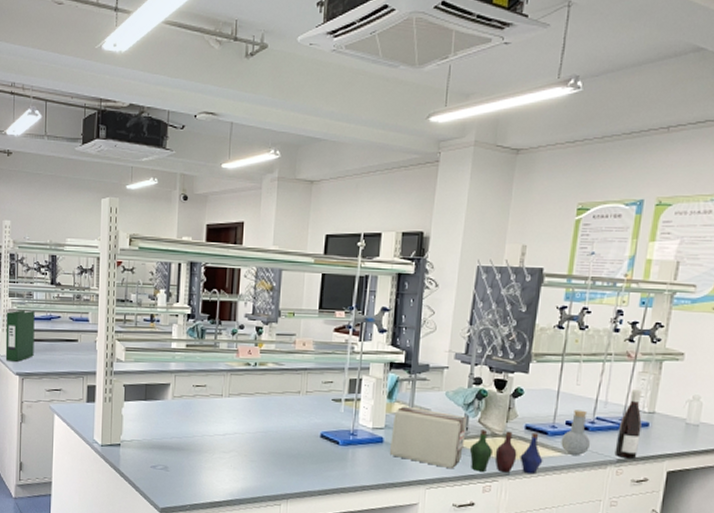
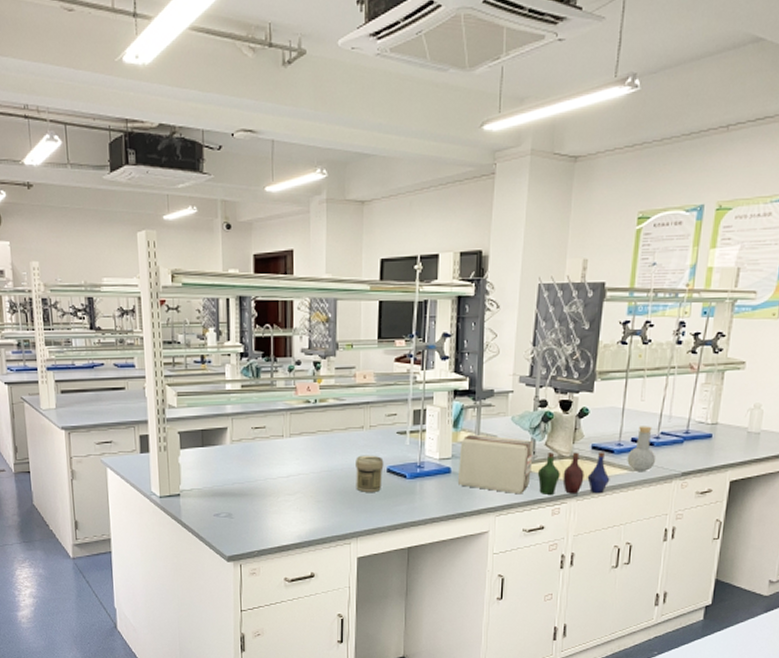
binder: present [5,310,35,362] -> none [44,358,79,415]
jar: none [289,419,318,456] -> present [356,455,384,492]
bottle: present [614,390,642,458] -> none [679,402,705,471]

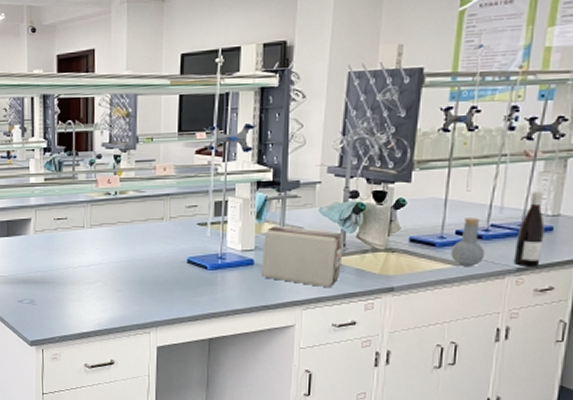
jar: present [356,455,384,492] -> none [155,246,184,282]
bottle: present [537,452,610,494] -> none [348,245,431,289]
bottle: none [679,402,705,471] -> present [513,192,545,266]

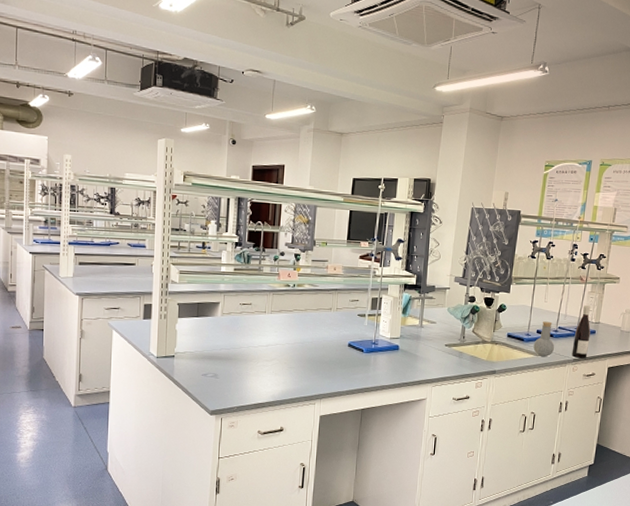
box: present [260,225,344,288] -> none [403,320,464,370]

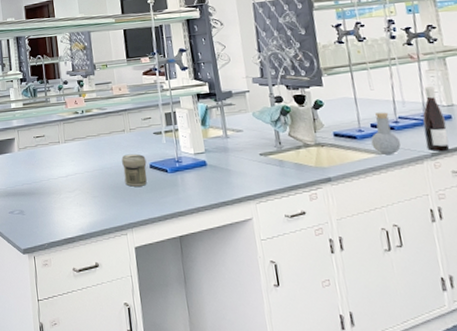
jar: none [322,331,346,362] -> present [121,153,147,187]

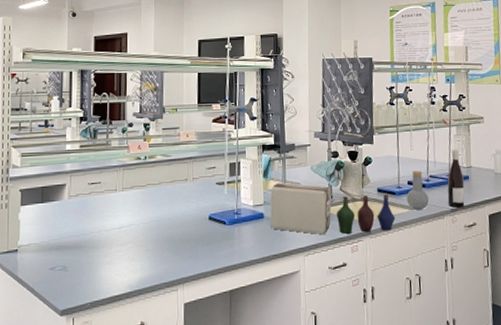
jar: present [121,153,147,187] -> none [181,204,206,239]
box: none [211,130,282,182] -> present [269,182,332,235]
bottle: none [286,138,360,181] -> present [336,194,396,234]

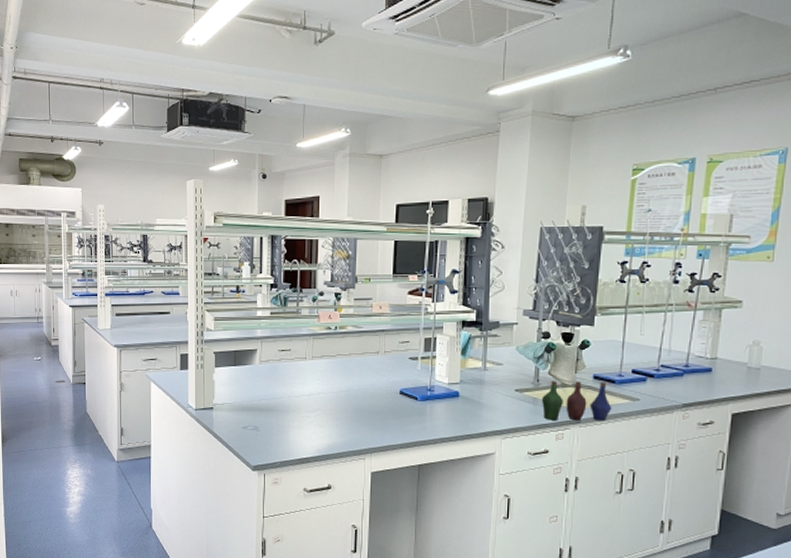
box: present [269,182,332,235] -> none [465,361,537,419]
flask: present [406,170,429,211] -> none [628,358,657,403]
bottle: present [447,150,465,208] -> none [680,337,705,403]

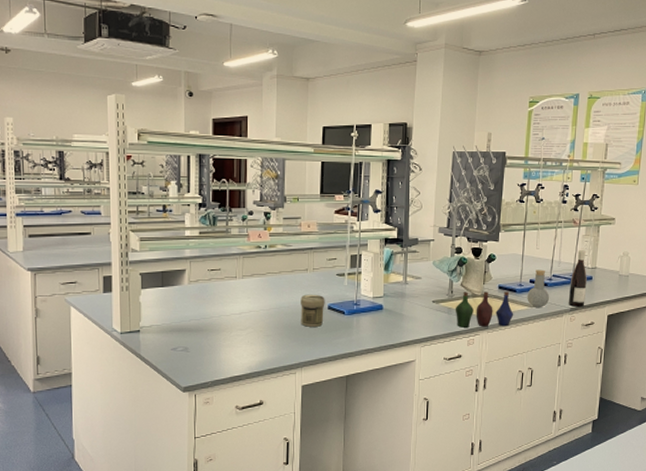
jar: none [371,378,397,412] -> present [301,294,325,327]
flask: none [628,358,657,403] -> present [527,269,550,308]
bottle: none [680,337,705,403] -> present [568,250,587,307]

